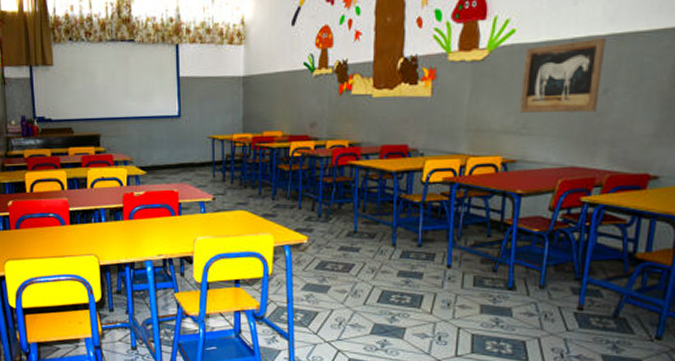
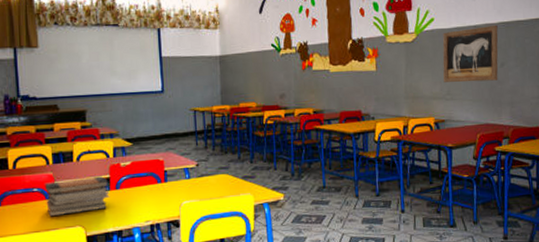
book stack: none [59,205,123,243] -> present [44,176,110,217]

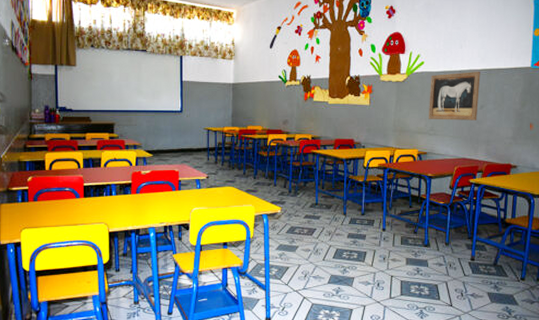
book stack: present [44,176,110,217] -> none [75,181,131,214]

